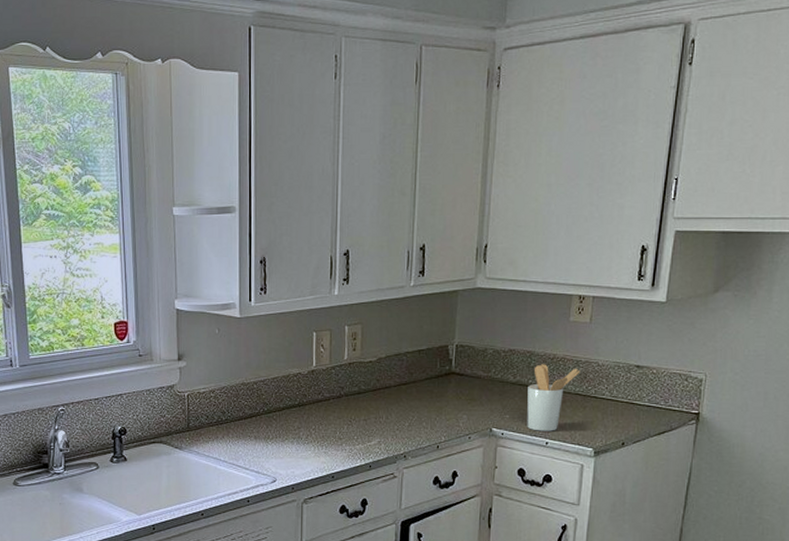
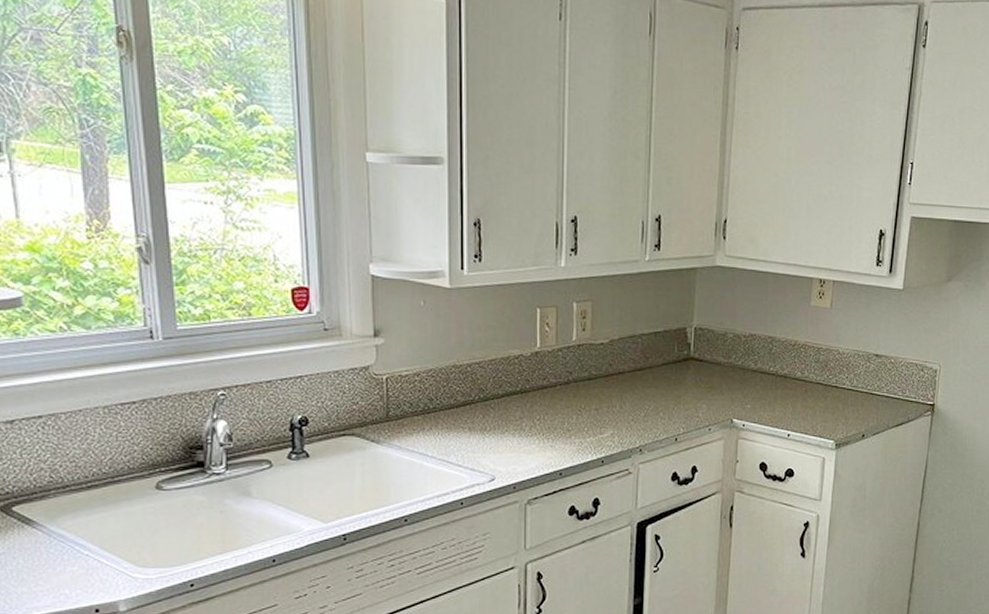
utensil holder: present [527,364,581,431] -> none [768,350,822,423]

